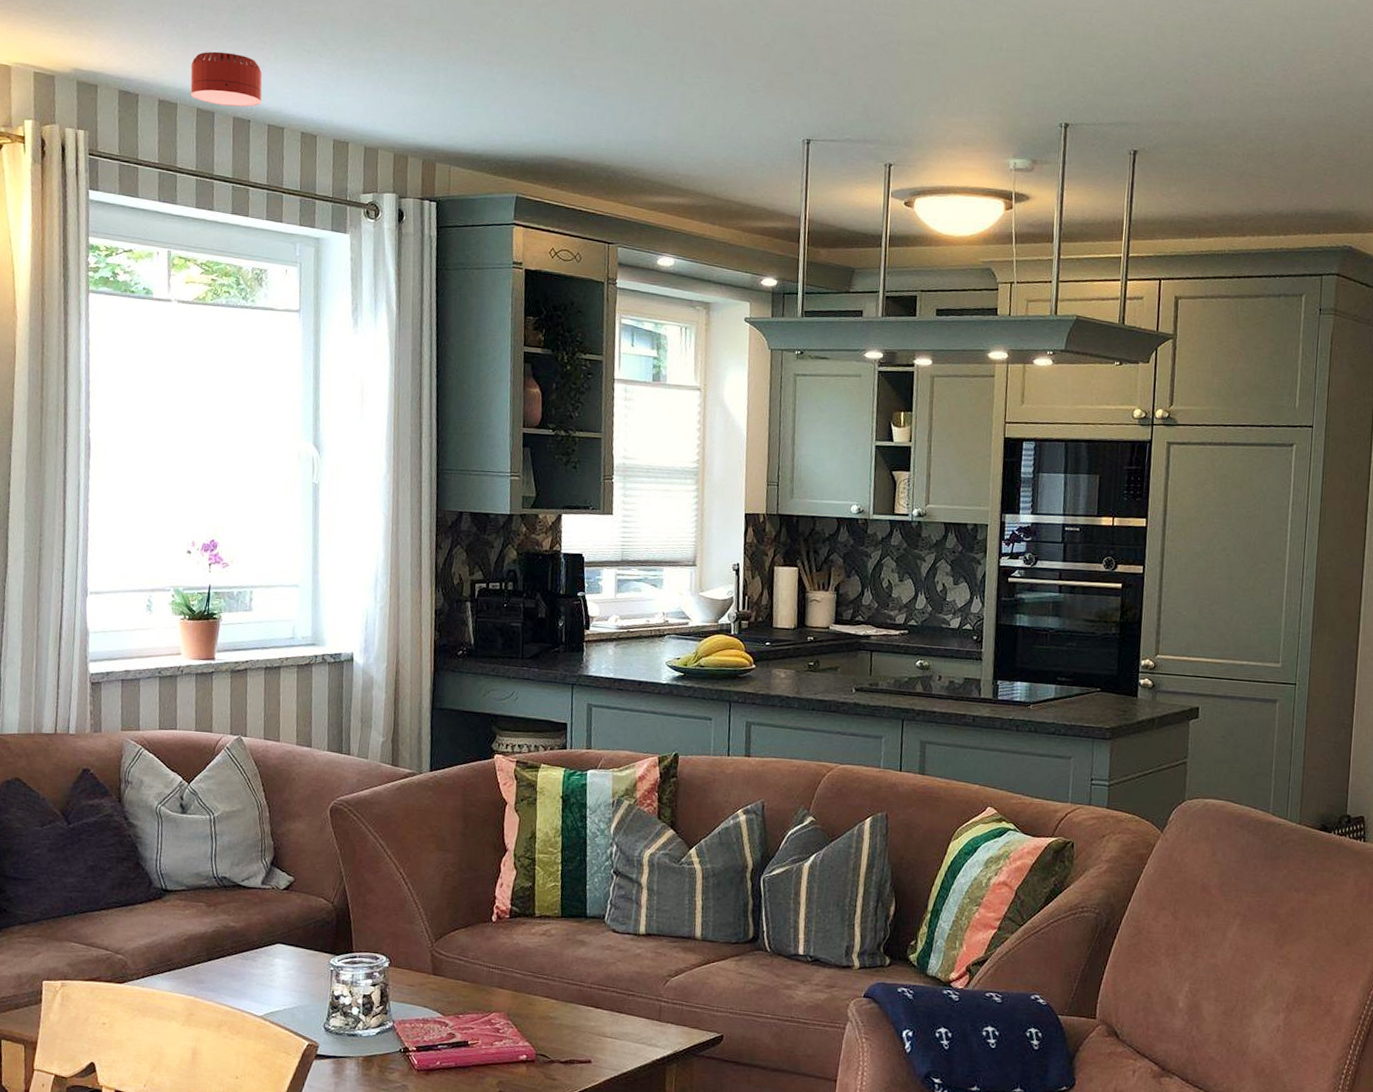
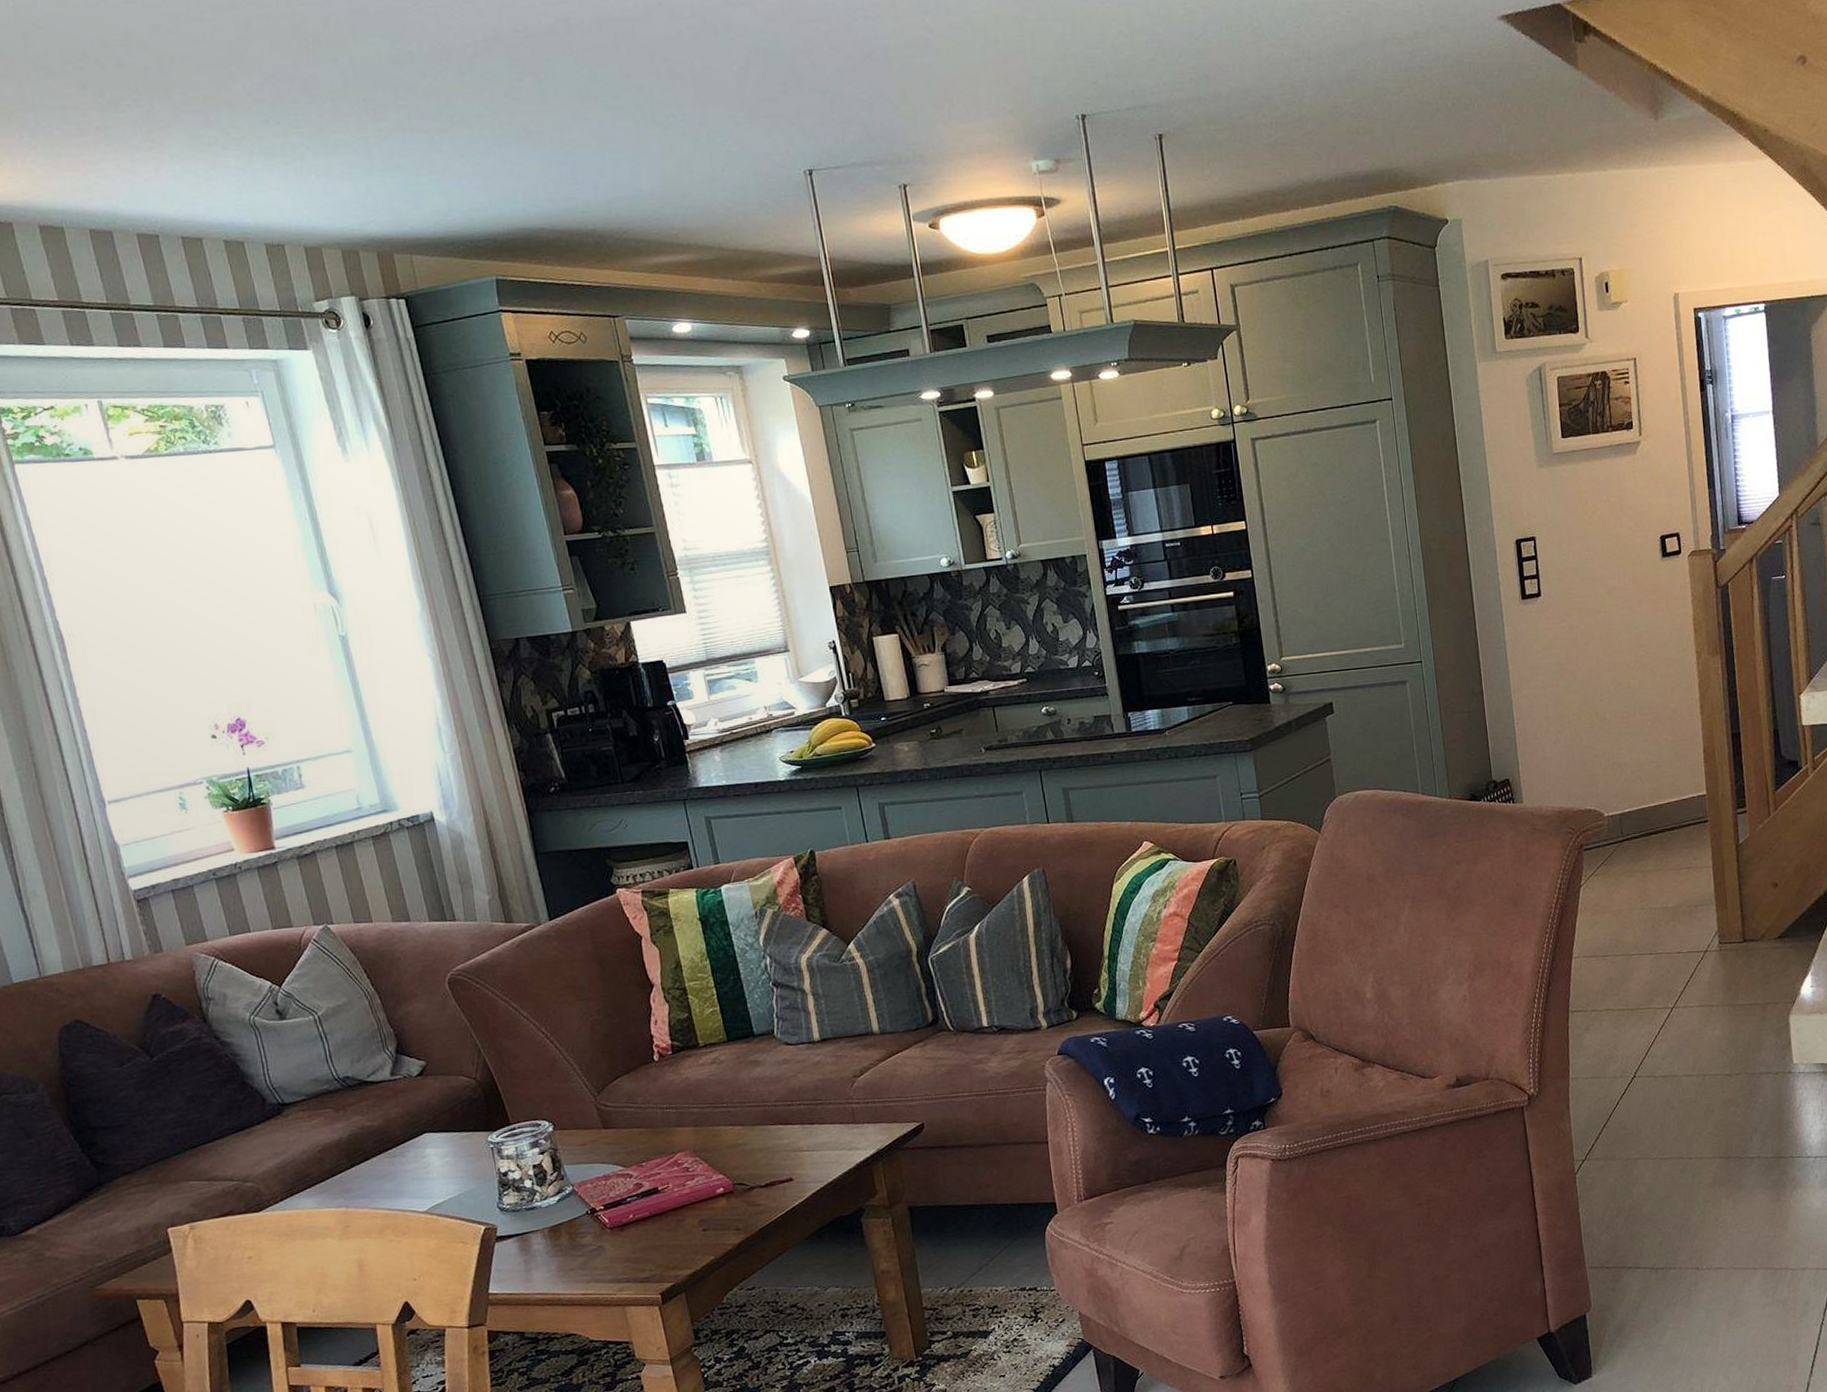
smoke detector: present [190,51,262,107] -> none [68,158,167,223]

